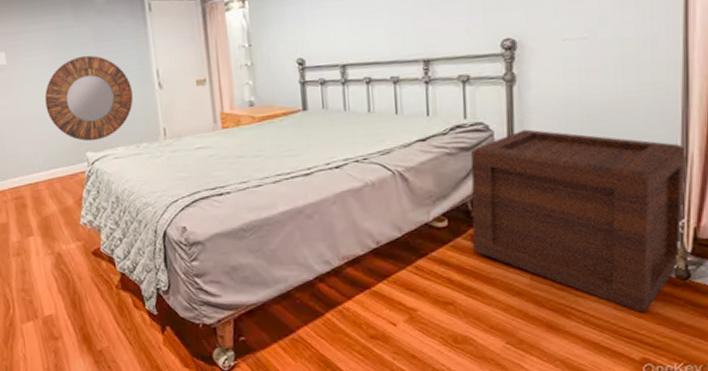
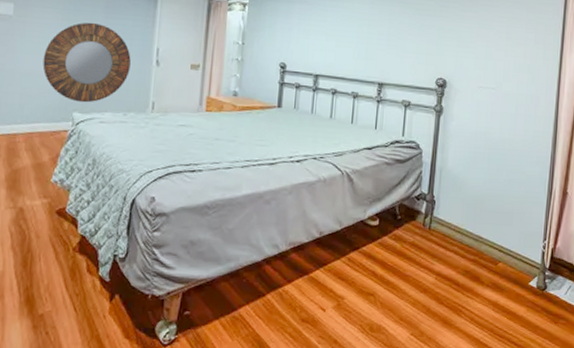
wooden crate: present [470,129,686,313] -> none [396,152,551,315]

